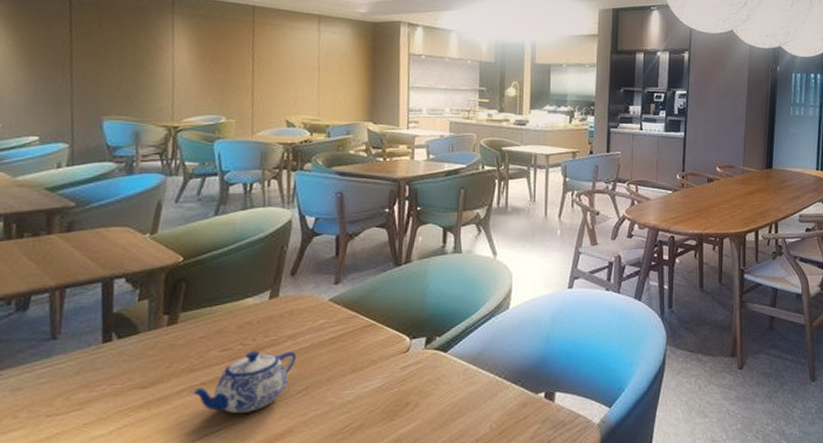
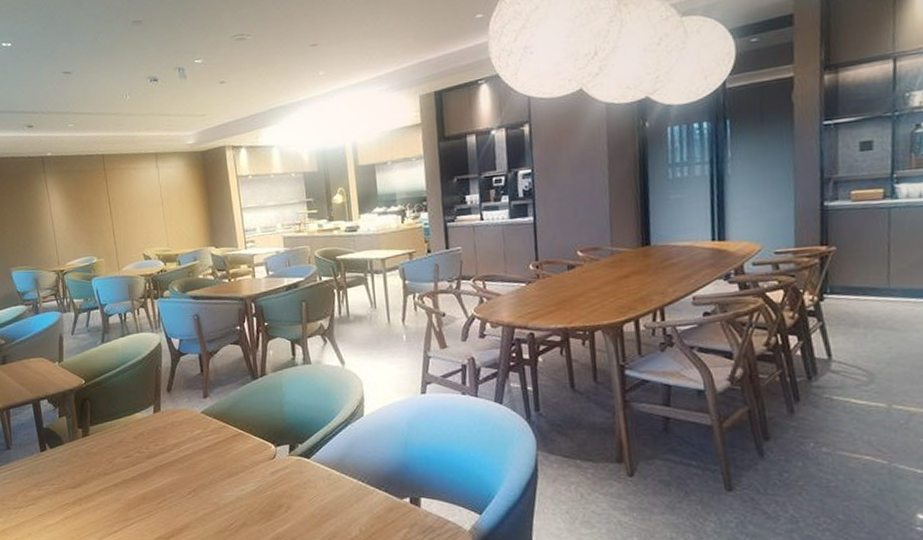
teapot: present [190,351,297,413] -> none [107,458,183,510]

